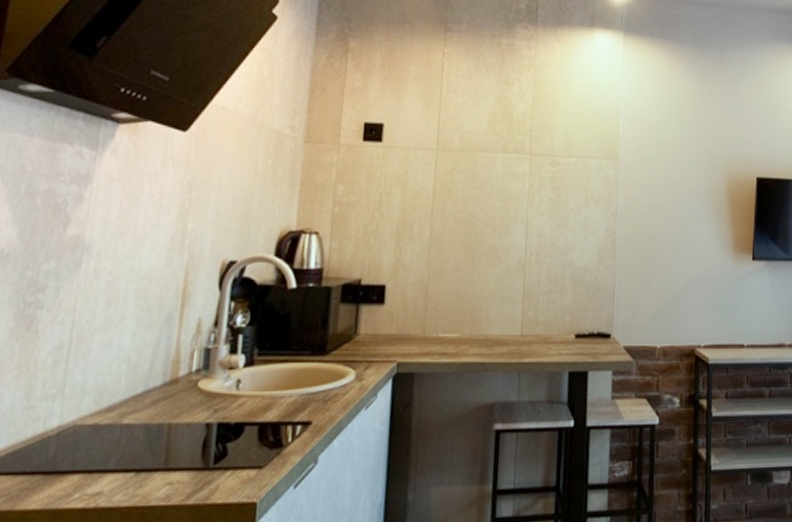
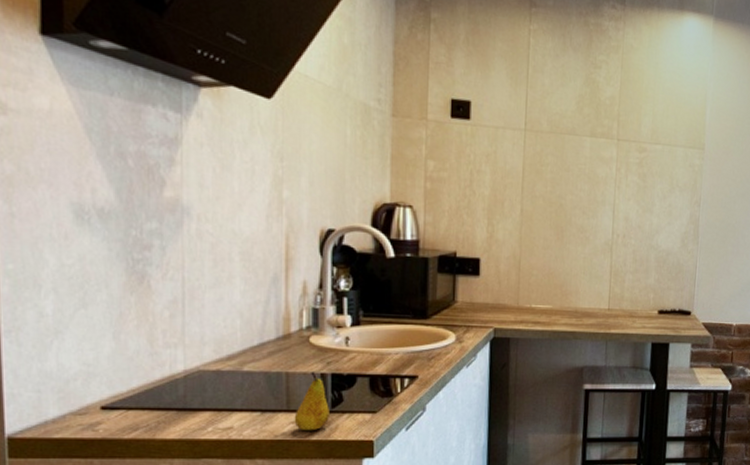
fruit: none [170,422,212,494] -> present [294,372,329,431]

